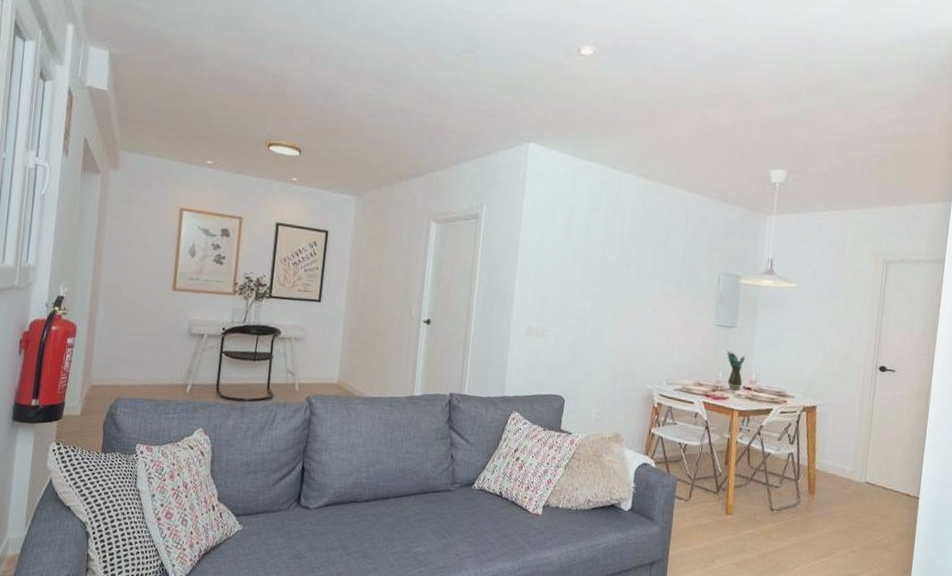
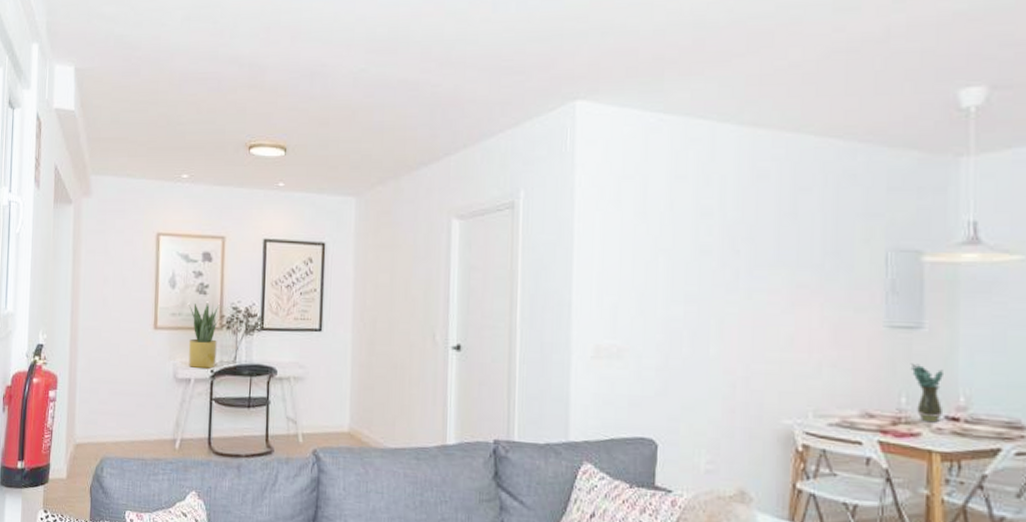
planter: none [202,271,234,327] -> present [188,303,220,369]

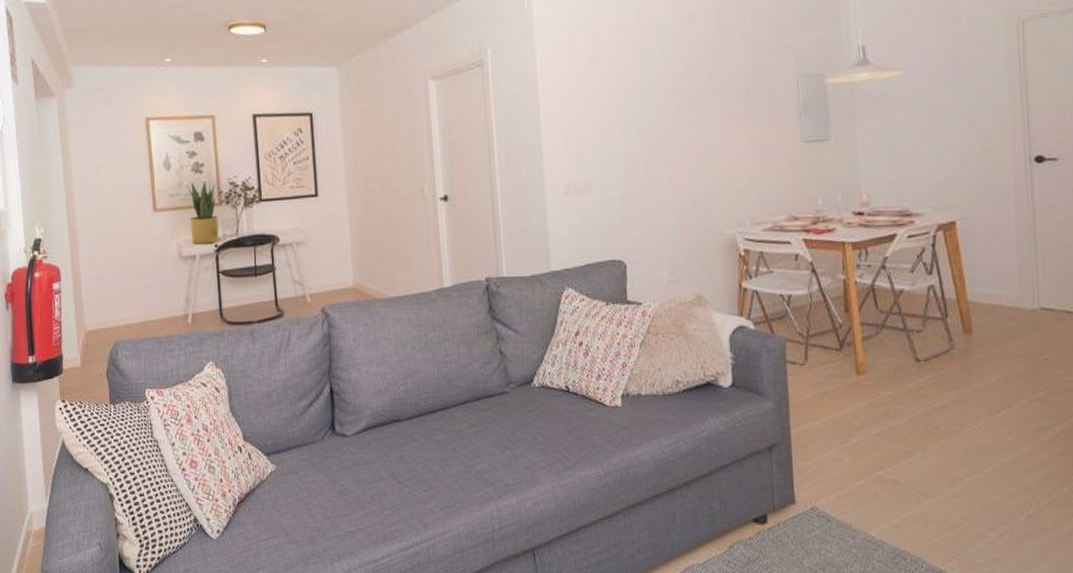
vase: present [910,363,945,423] -> none [823,170,850,219]

